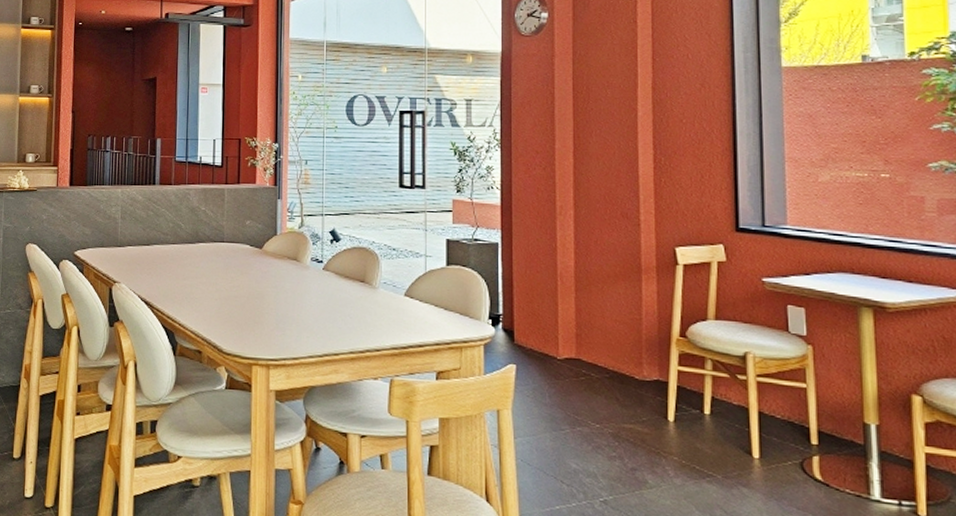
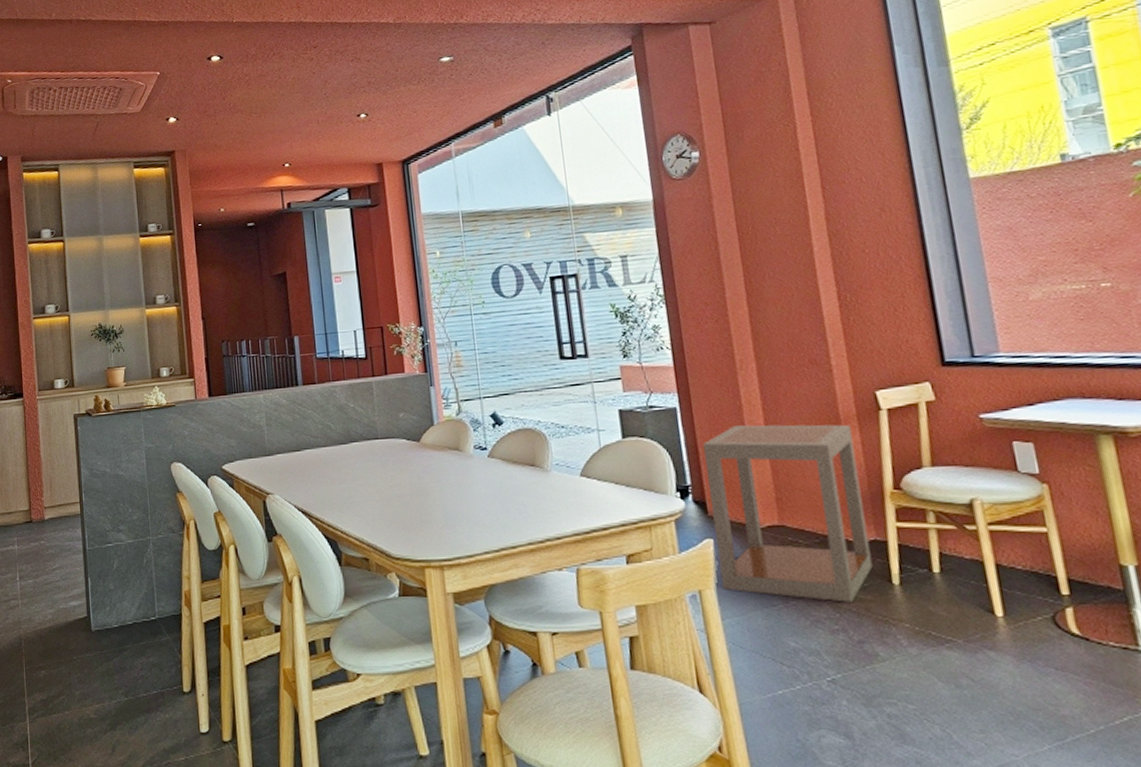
side table: none [518,265,653,433] -> present [703,424,873,602]

